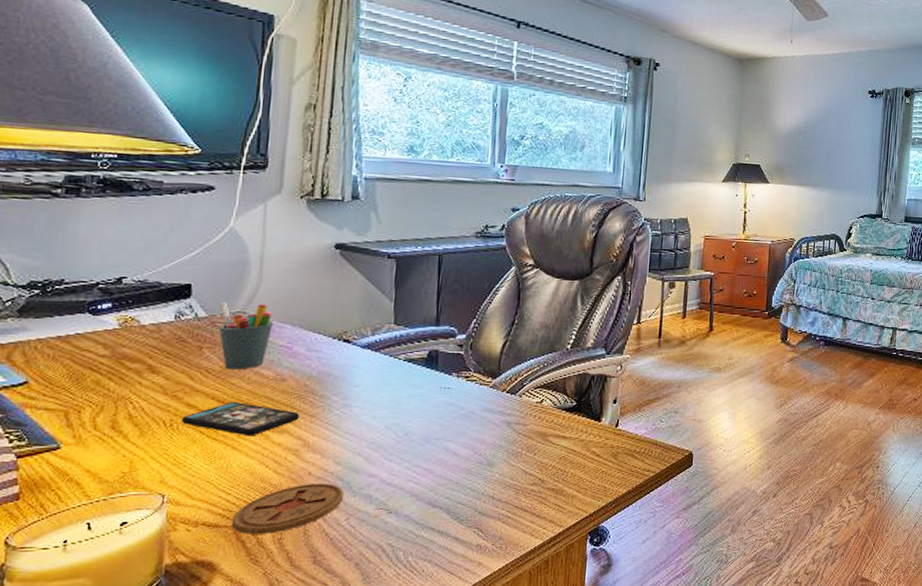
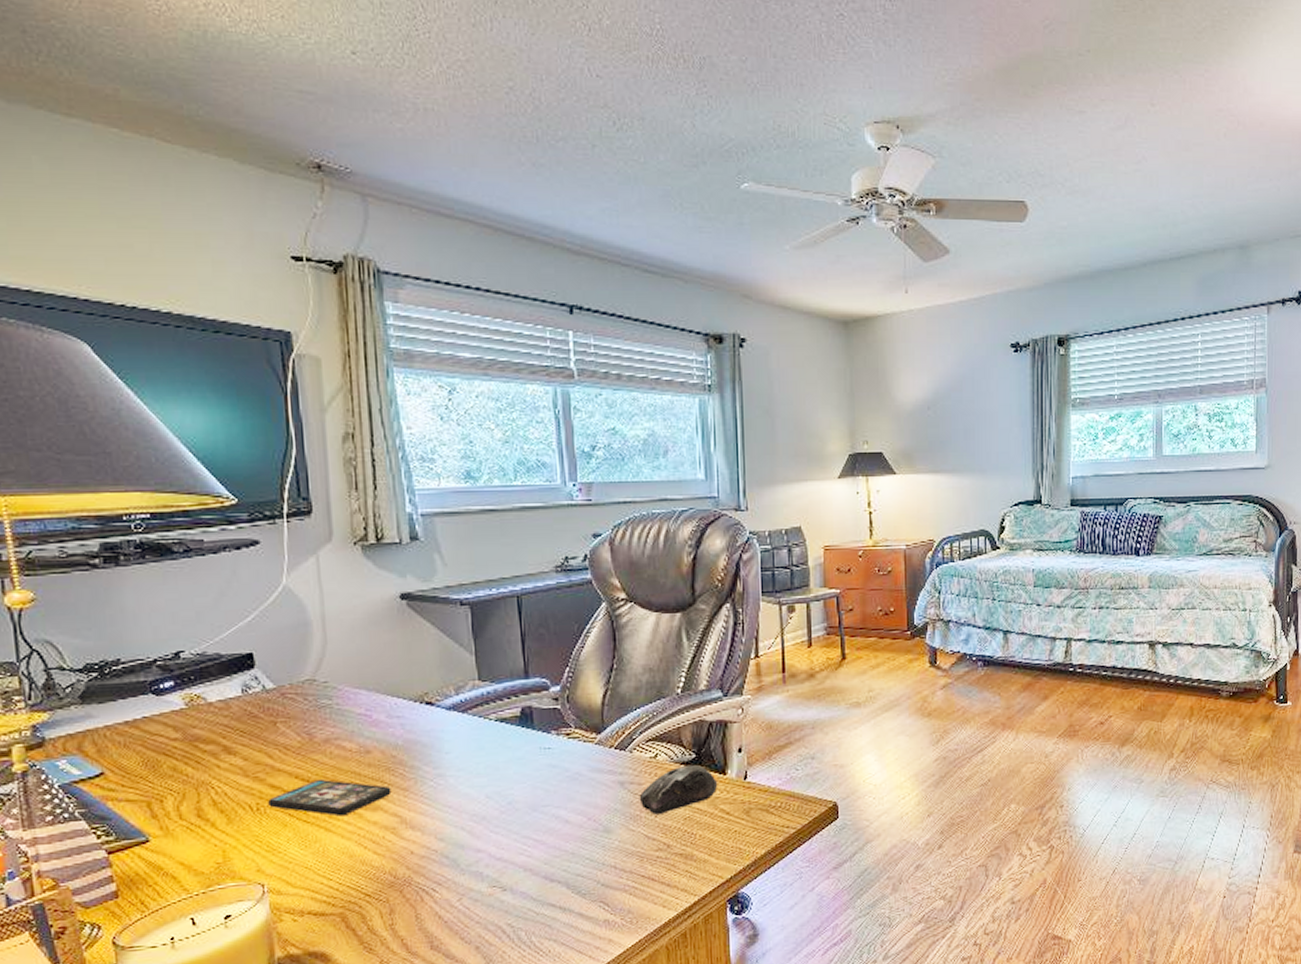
pen holder: present [219,302,273,370] -> none [287,668,347,745]
coaster: present [231,483,345,534] -> none [337,862,453,922]
computer mouse: none [522,411,593,452] -> present [639,764,718,814]

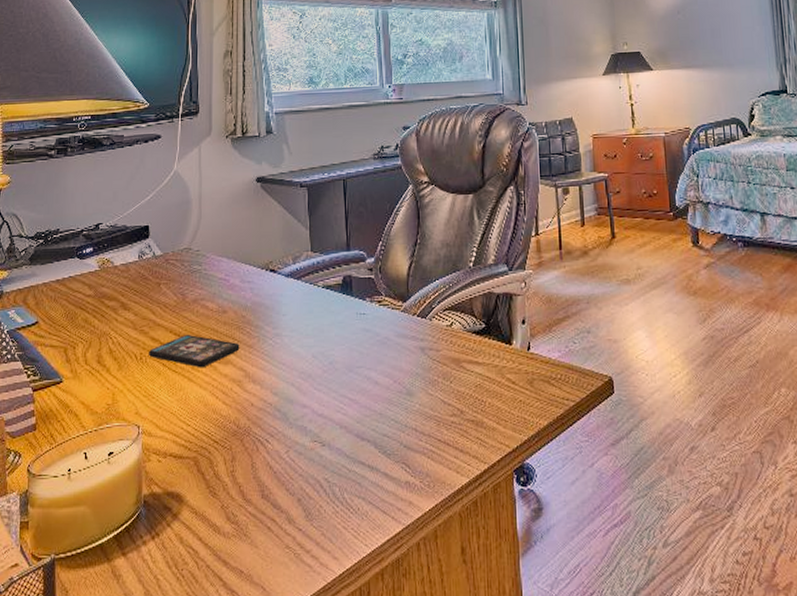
computer mouse: present [639,764,718,814] -> none [437,334,505,380]

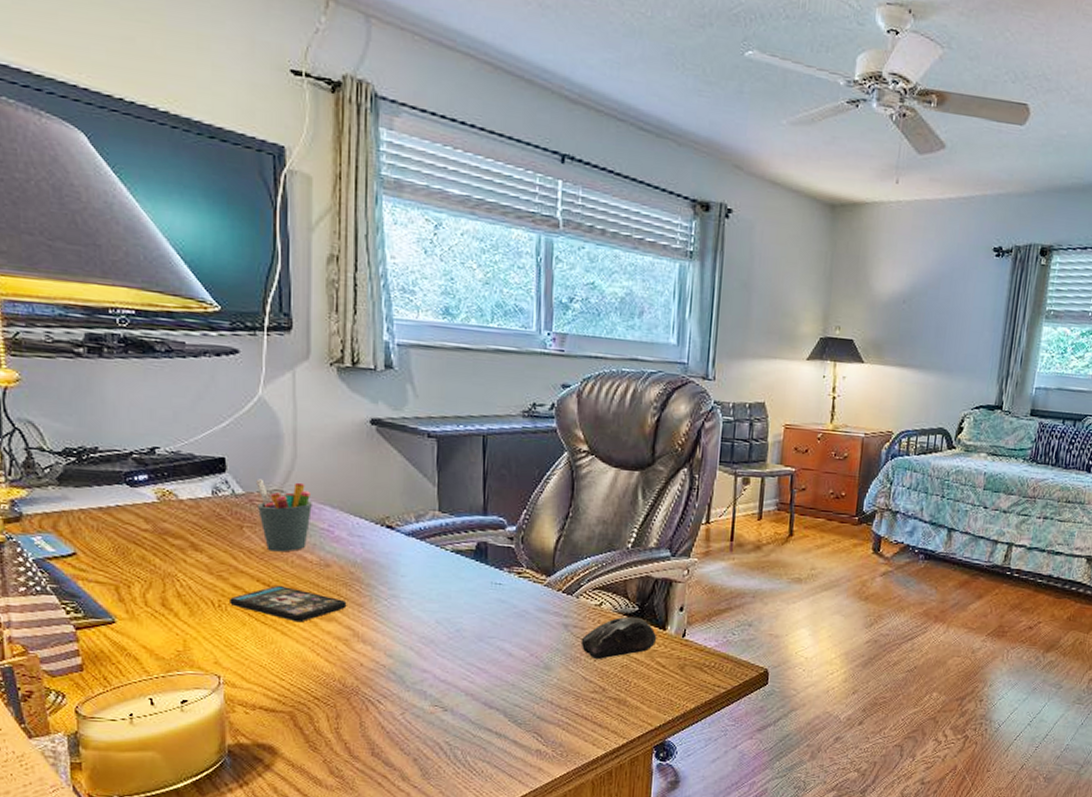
pen holder: none [171,239,212,304] -> present [256,479,312,552]
computer mouse: none [437,334,505,380] -> present [580,616,657,659]

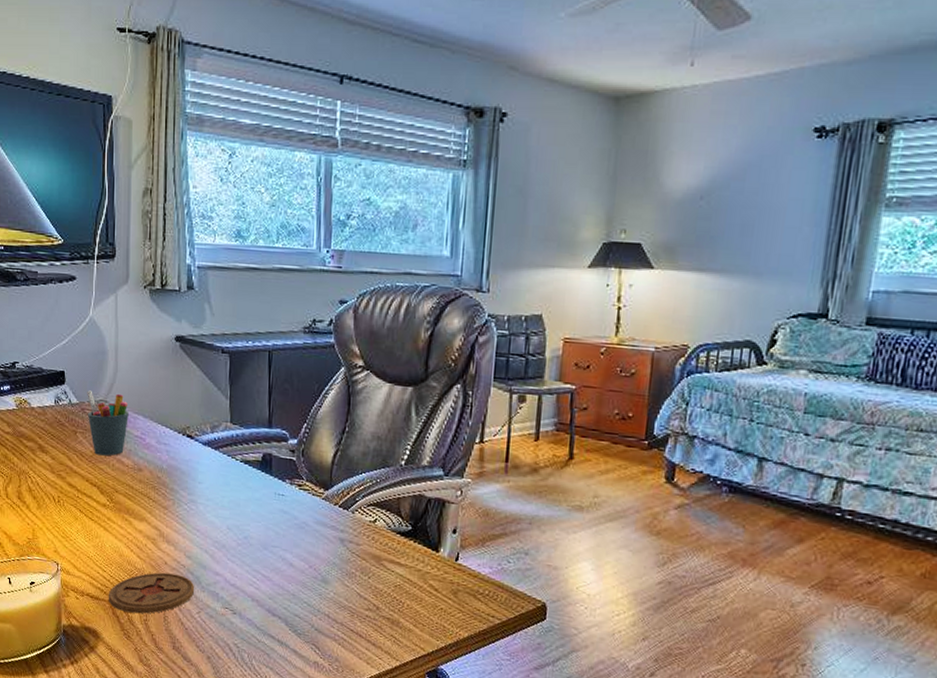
smartphone: present [230,586,347,623] -> none [66,486,155,521]
coaster: none [288,675,398,722] -> present [108,572,195,614]
computer mouse: present [580,616,657,659] -> none [356,535,430,577]

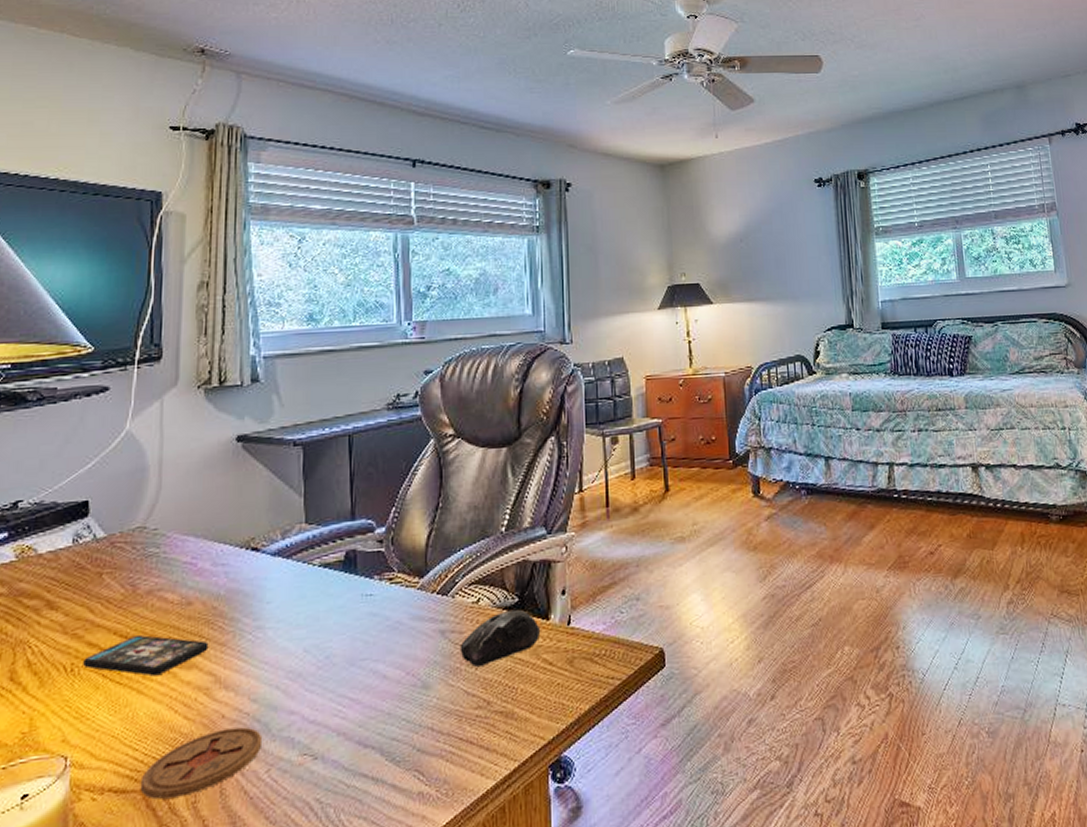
smartphone: none [66,486,155,521] -> present [83,635,209,677]
pen holder: present [87,390,129,456] -> none [119,515,175,597]
computer mouse: none [356,535,430,577] -> present [460,609,541,667]

